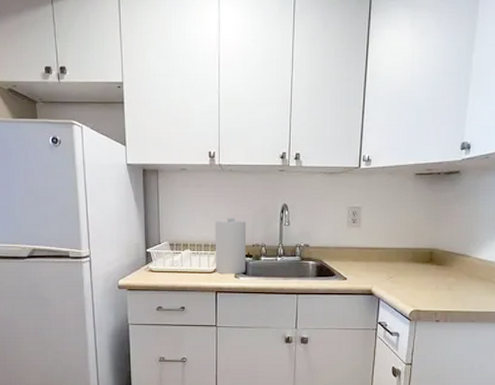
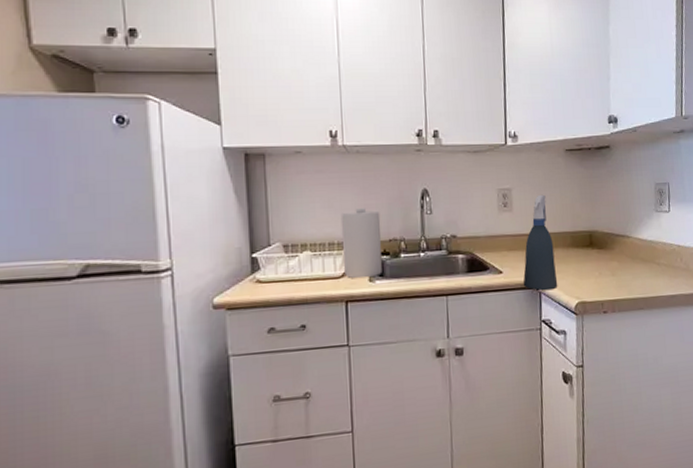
spray bottle: none [364,213,396,297] -> present [523,194,558,290]

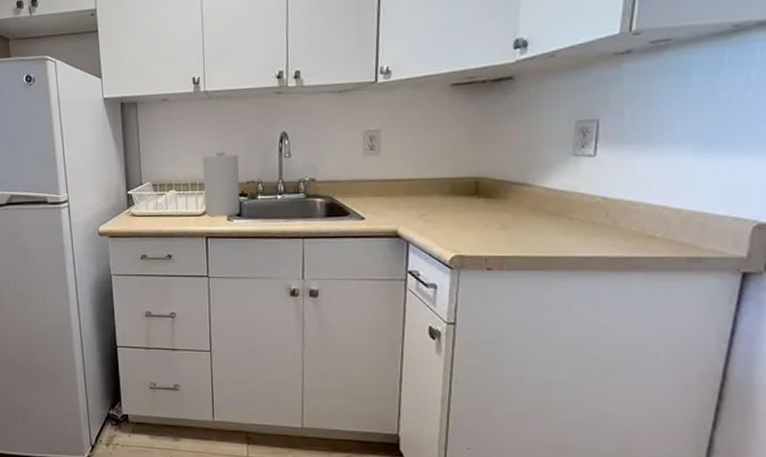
spray bottle: present [523,194,558,290] -> none [388,136,430,239]

